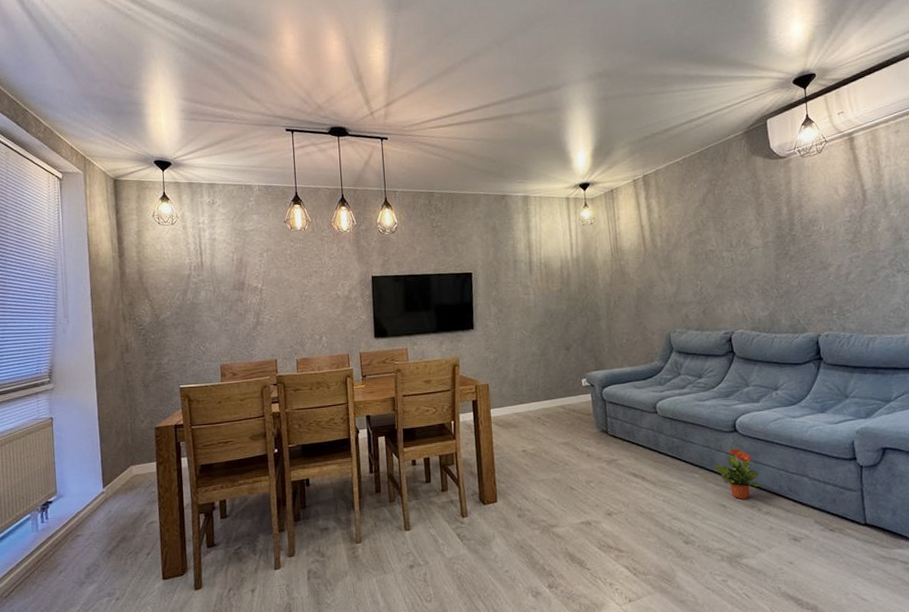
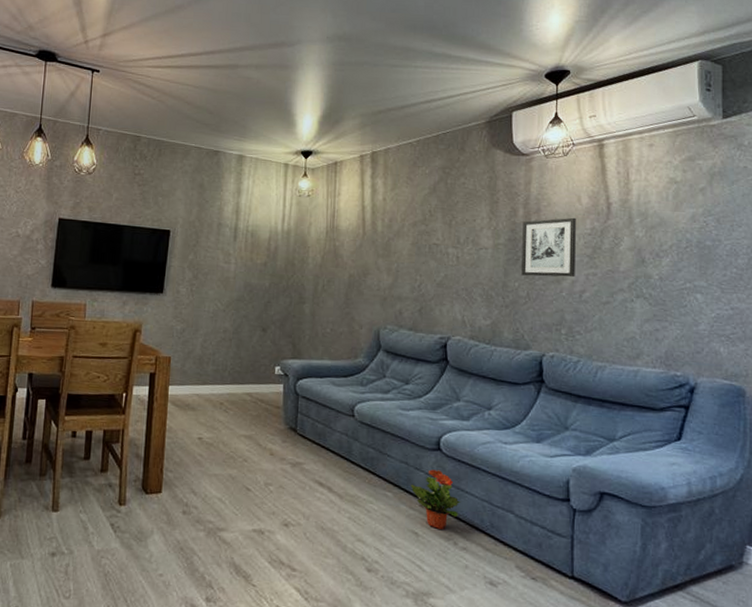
wall art: none [787,208,840,267] -> present [521,217,576,277]

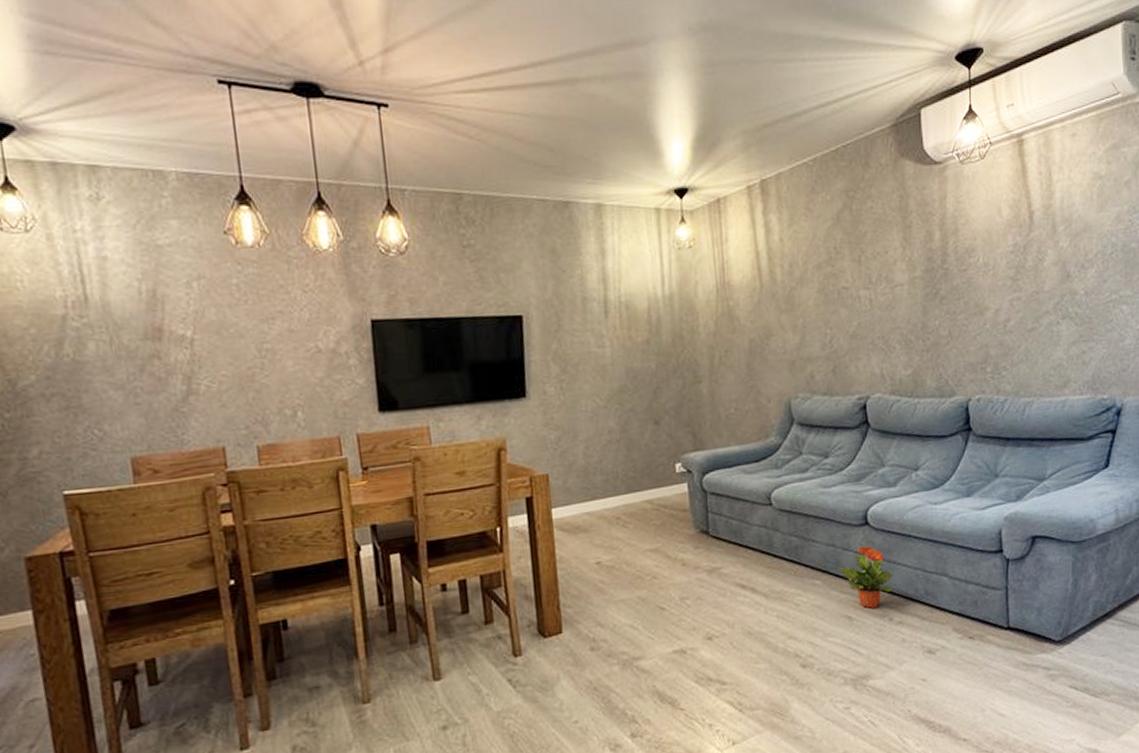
wall art: present [521,217,576,277] -> none [940,234,999,312]

